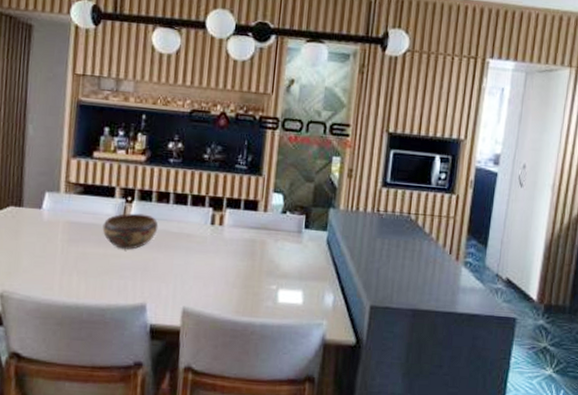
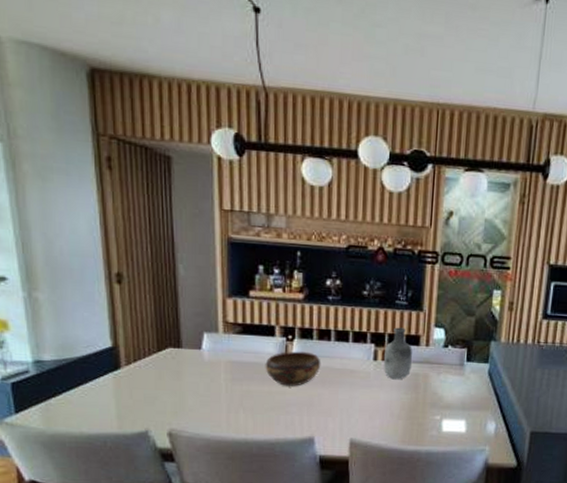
vase: none [221,191,250,246] -> present [384,327,412,380]

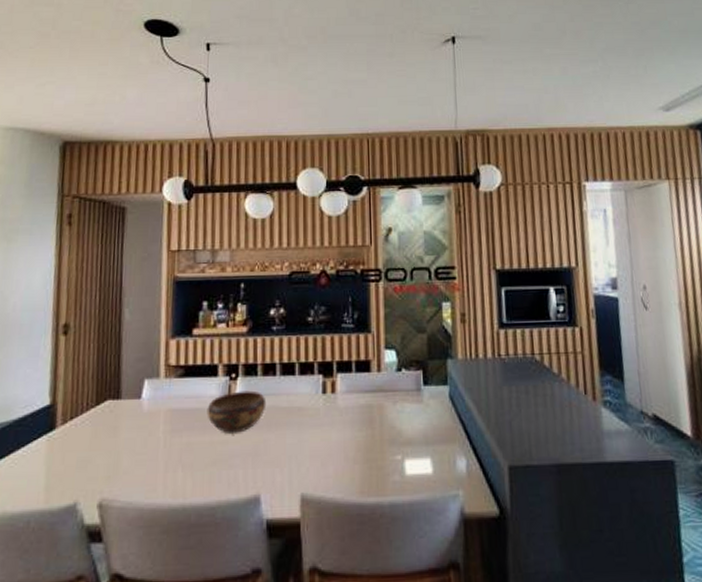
vase: present [384,327,412,380] -> none [334,353,364,415]

